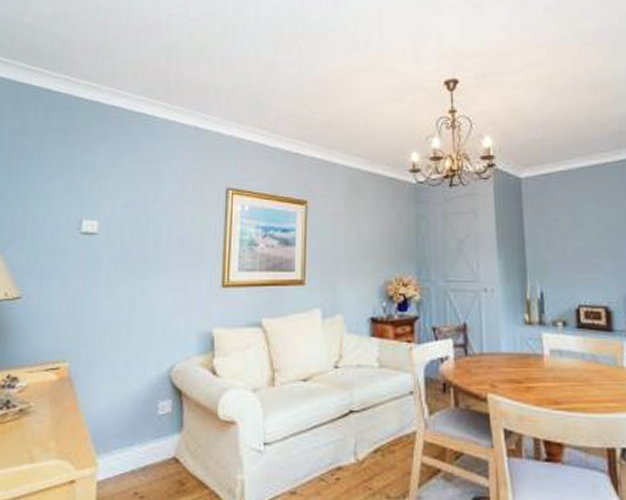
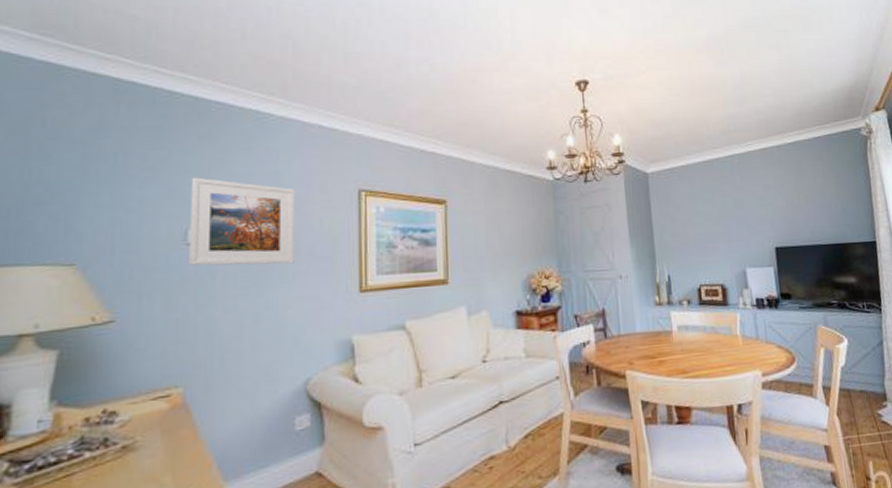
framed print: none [81,173,172,256] -> present [189,177,296,266]

